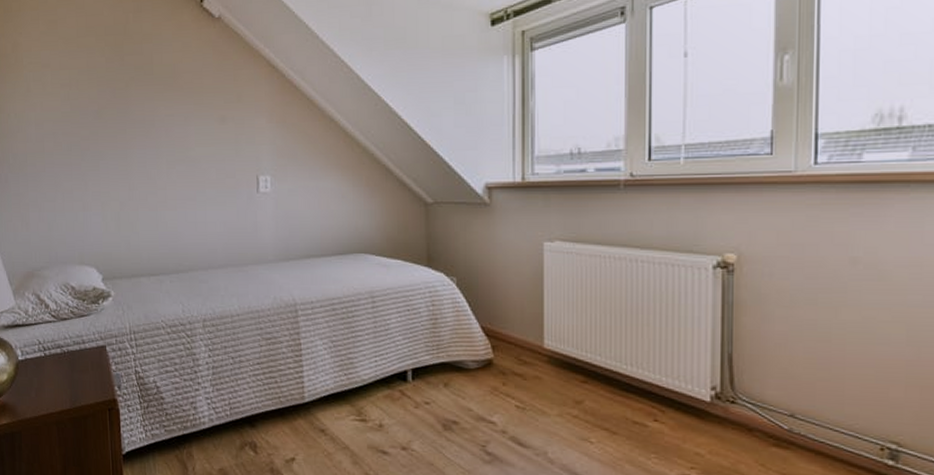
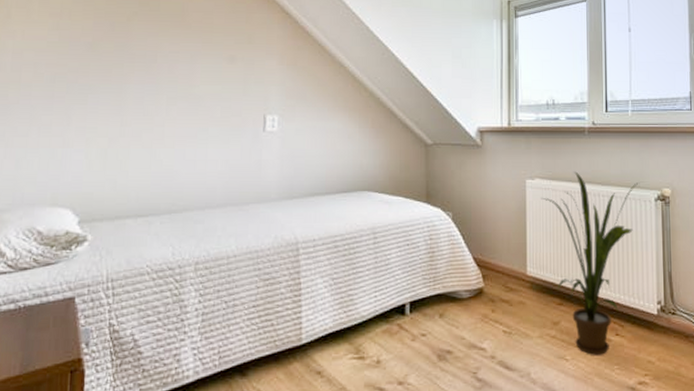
house plant: none [562,232,690,441] -> present [541,171,638,355]

